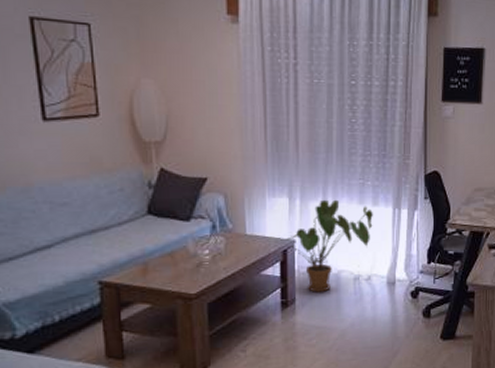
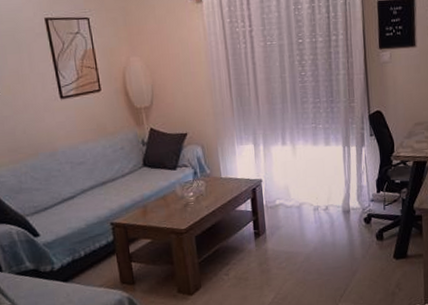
house plant: present [286,199,373,292] -> none [254,142,327,223]

